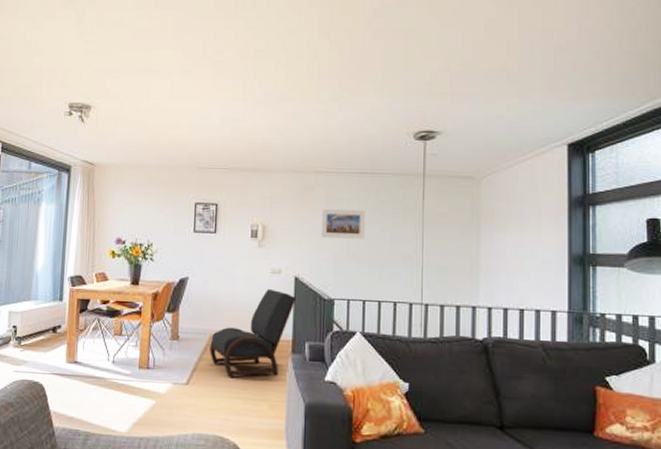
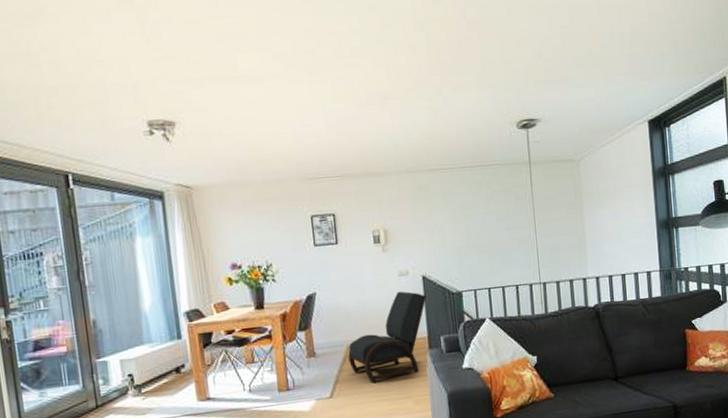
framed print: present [321,208,366,239] -> none [440,203,484,234]

